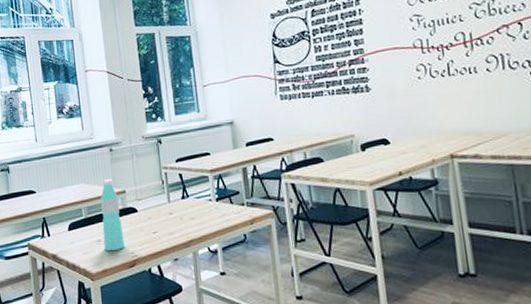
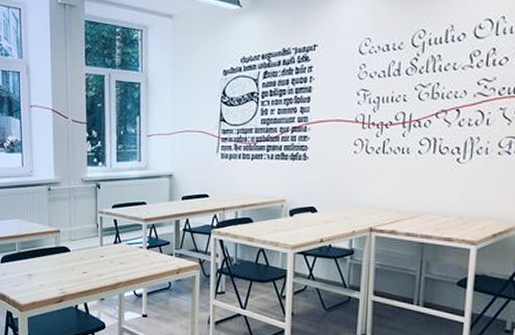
water bottle: present [101,179,125,251] -> none [34,218,55,285]

